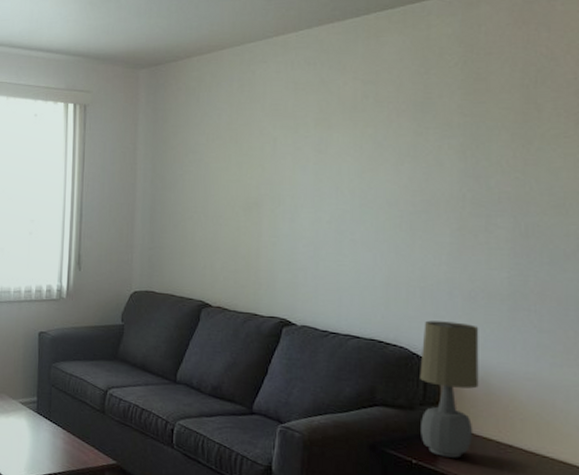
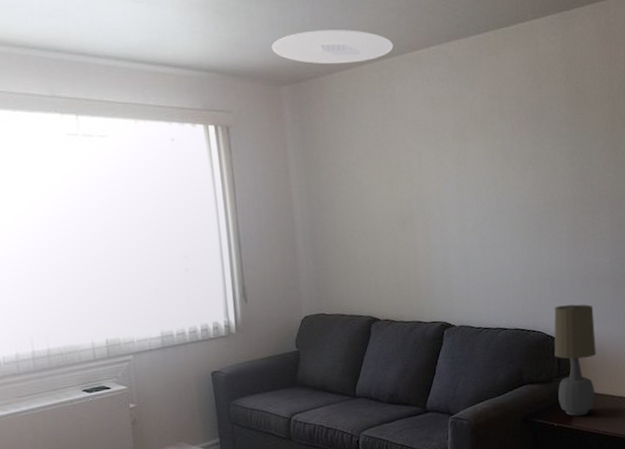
ceiling light: none [135,16,258,49] -> present [271,30,393,64]

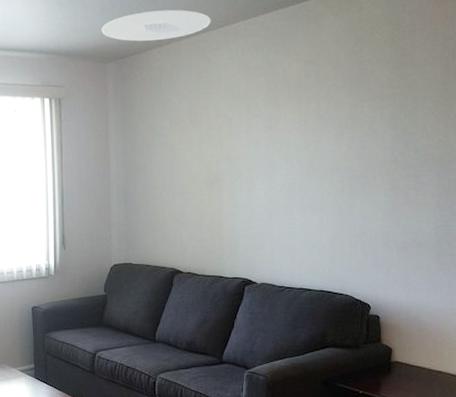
table lamp: present [554,304,596,416] -> none [363,270,413,386]

